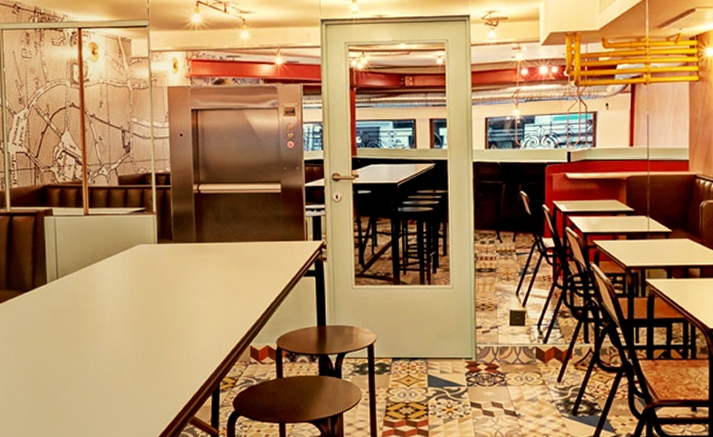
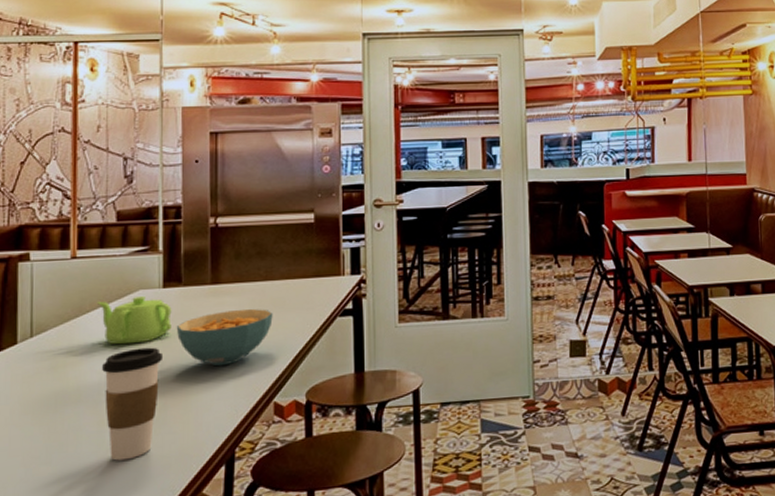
teapot: none [106,250,166,290] -> present [96,296,172,345]
coffee cup: none [113,293,160,384] -> present [102,347,164,461]
cereal bowl: none [169,265,248,313] -> present [176,308,273,367]

